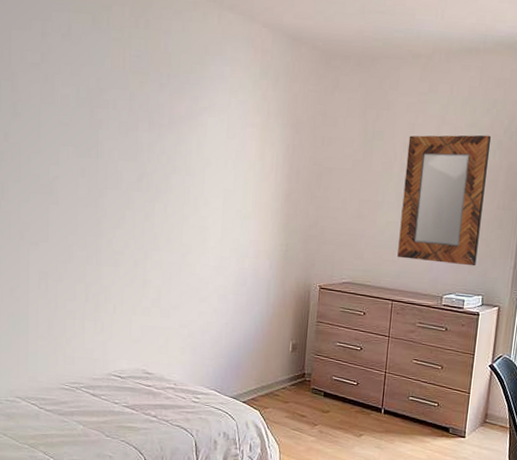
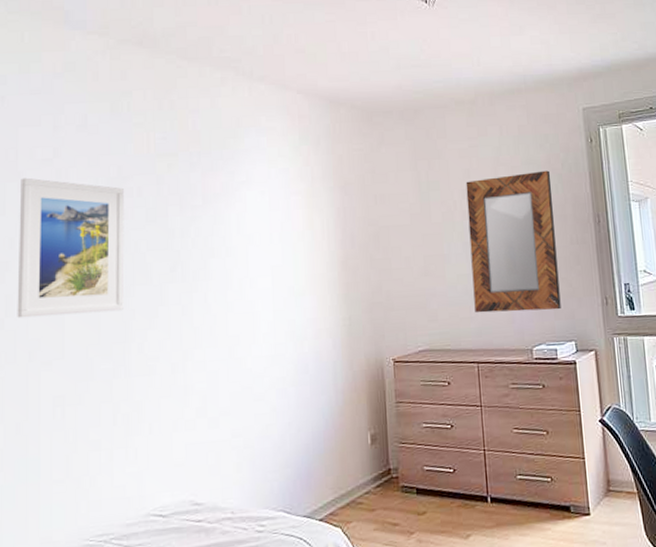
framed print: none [11,78,101,209] -> present [17,177,125,318]

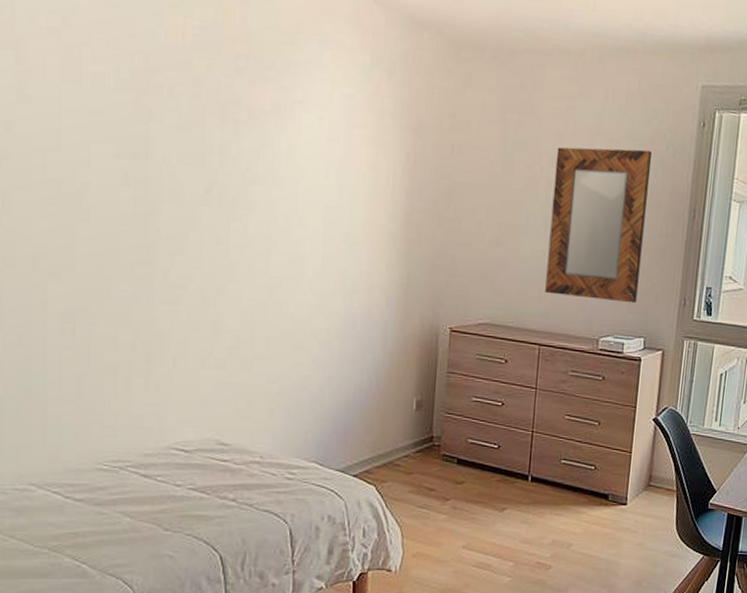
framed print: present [17,177,125,318] -> none [16,46,151,229]

